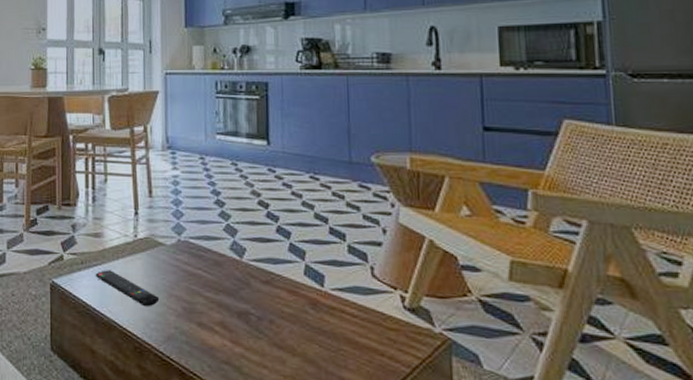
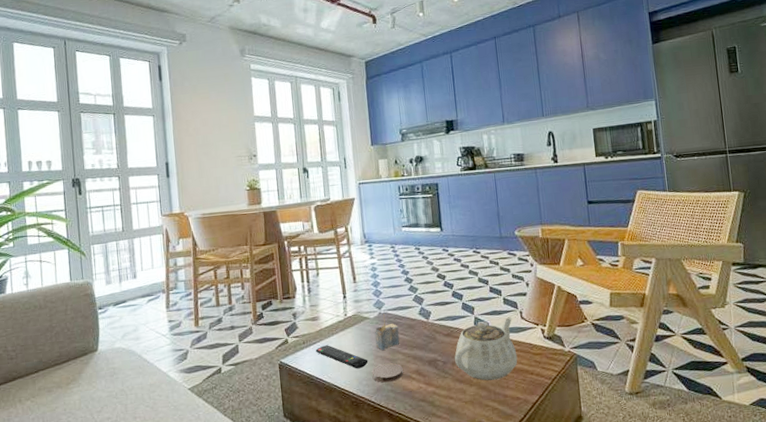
coaster: none [163,305,203,331] -> present [371,362,404,383]
architectural model: none [170,242,202,288] -> present [374,314,400,350]
teapot: none [274,272,363,355] -> present [454,317,518,381]

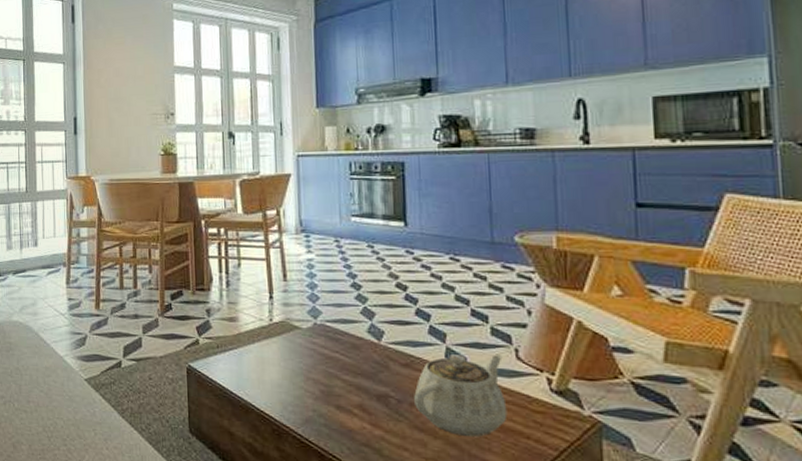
remote control: present [315,345,369,369] -> none [231,354,297,390]
coaster: present [371,362,404,383] -> none [300,388,342,414]
architectural model: present [374,314,400,350] -> none [306,325,340,371]

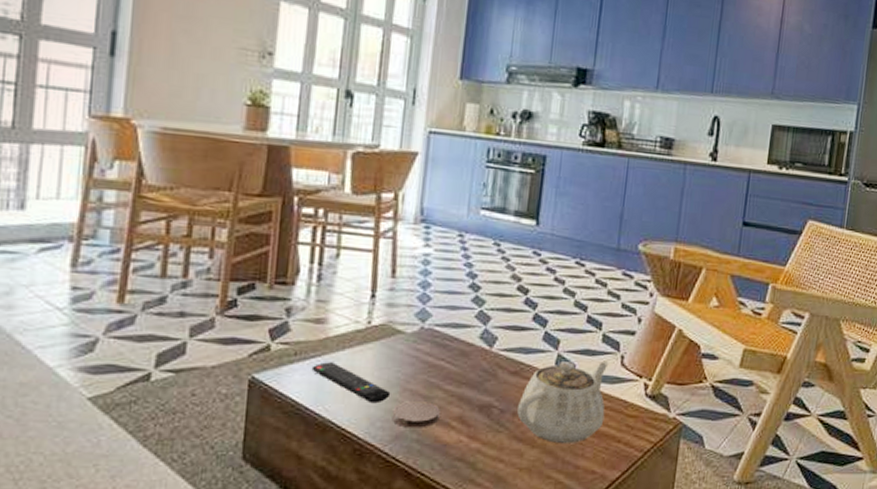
remote control: none [231,354,297,390] -> present [311,362,391,404]
coaster: none [300,388,342,414] -> present [392,400,440,428]

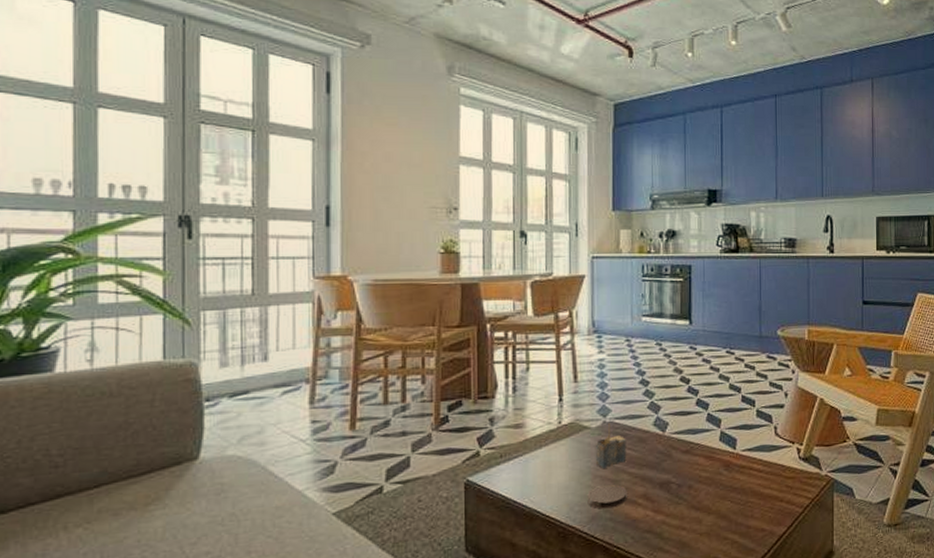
remote control: present [311,362,391,404] -> none [516,460,584,492]
architectural model: none [406,330,446,381] -> present [595,423,627,468]
teapot: present [517,362,609,444] -> none [692,433,767,509]

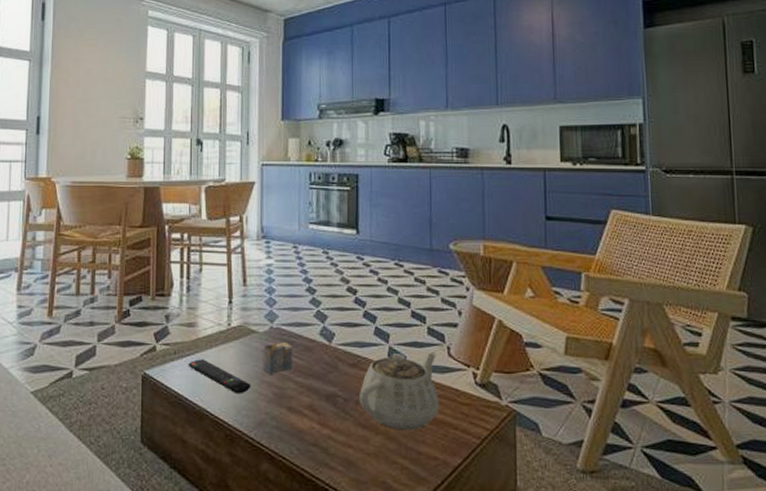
remote control: none [516,460,584,492] -> present [188,359,251,394]
coaster: present [587,484,627,509] -> none [254,391,293,416]
teapot: none [692,433,767,509] -> present [359,353,440,431]

